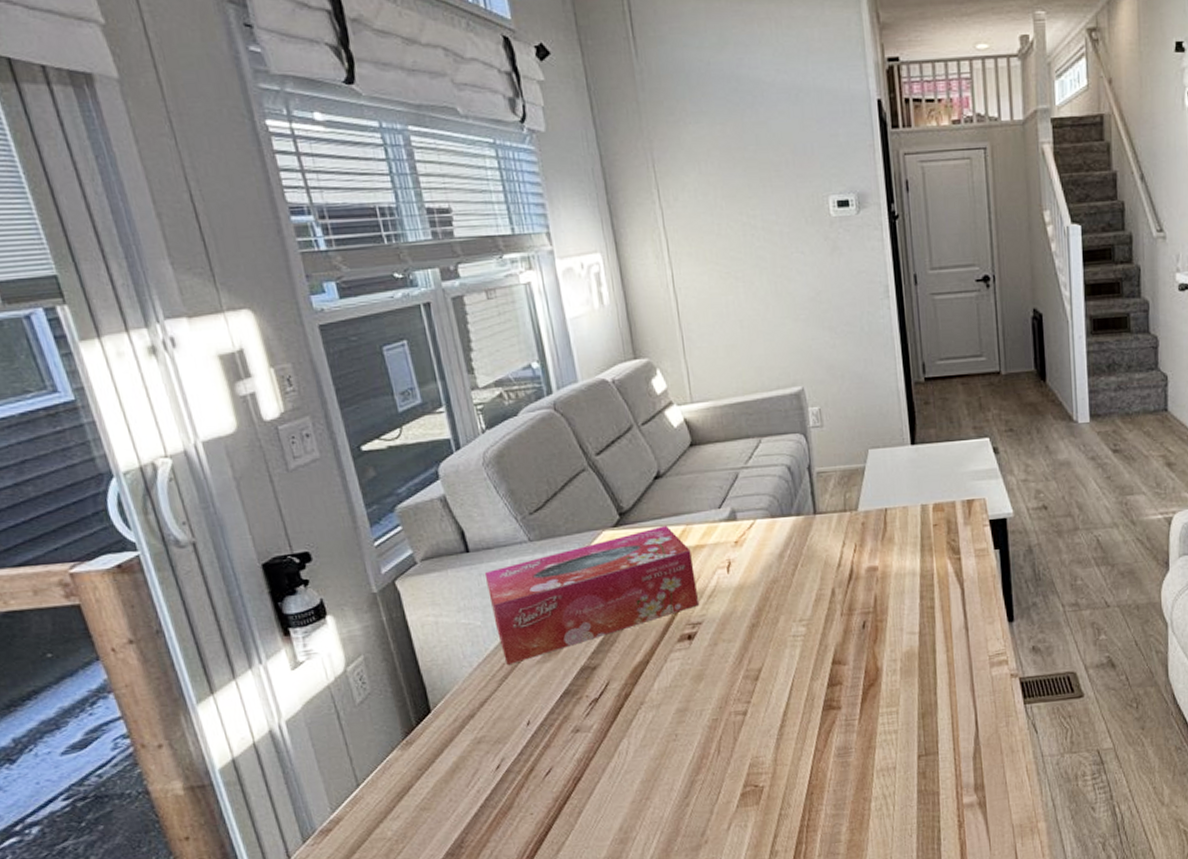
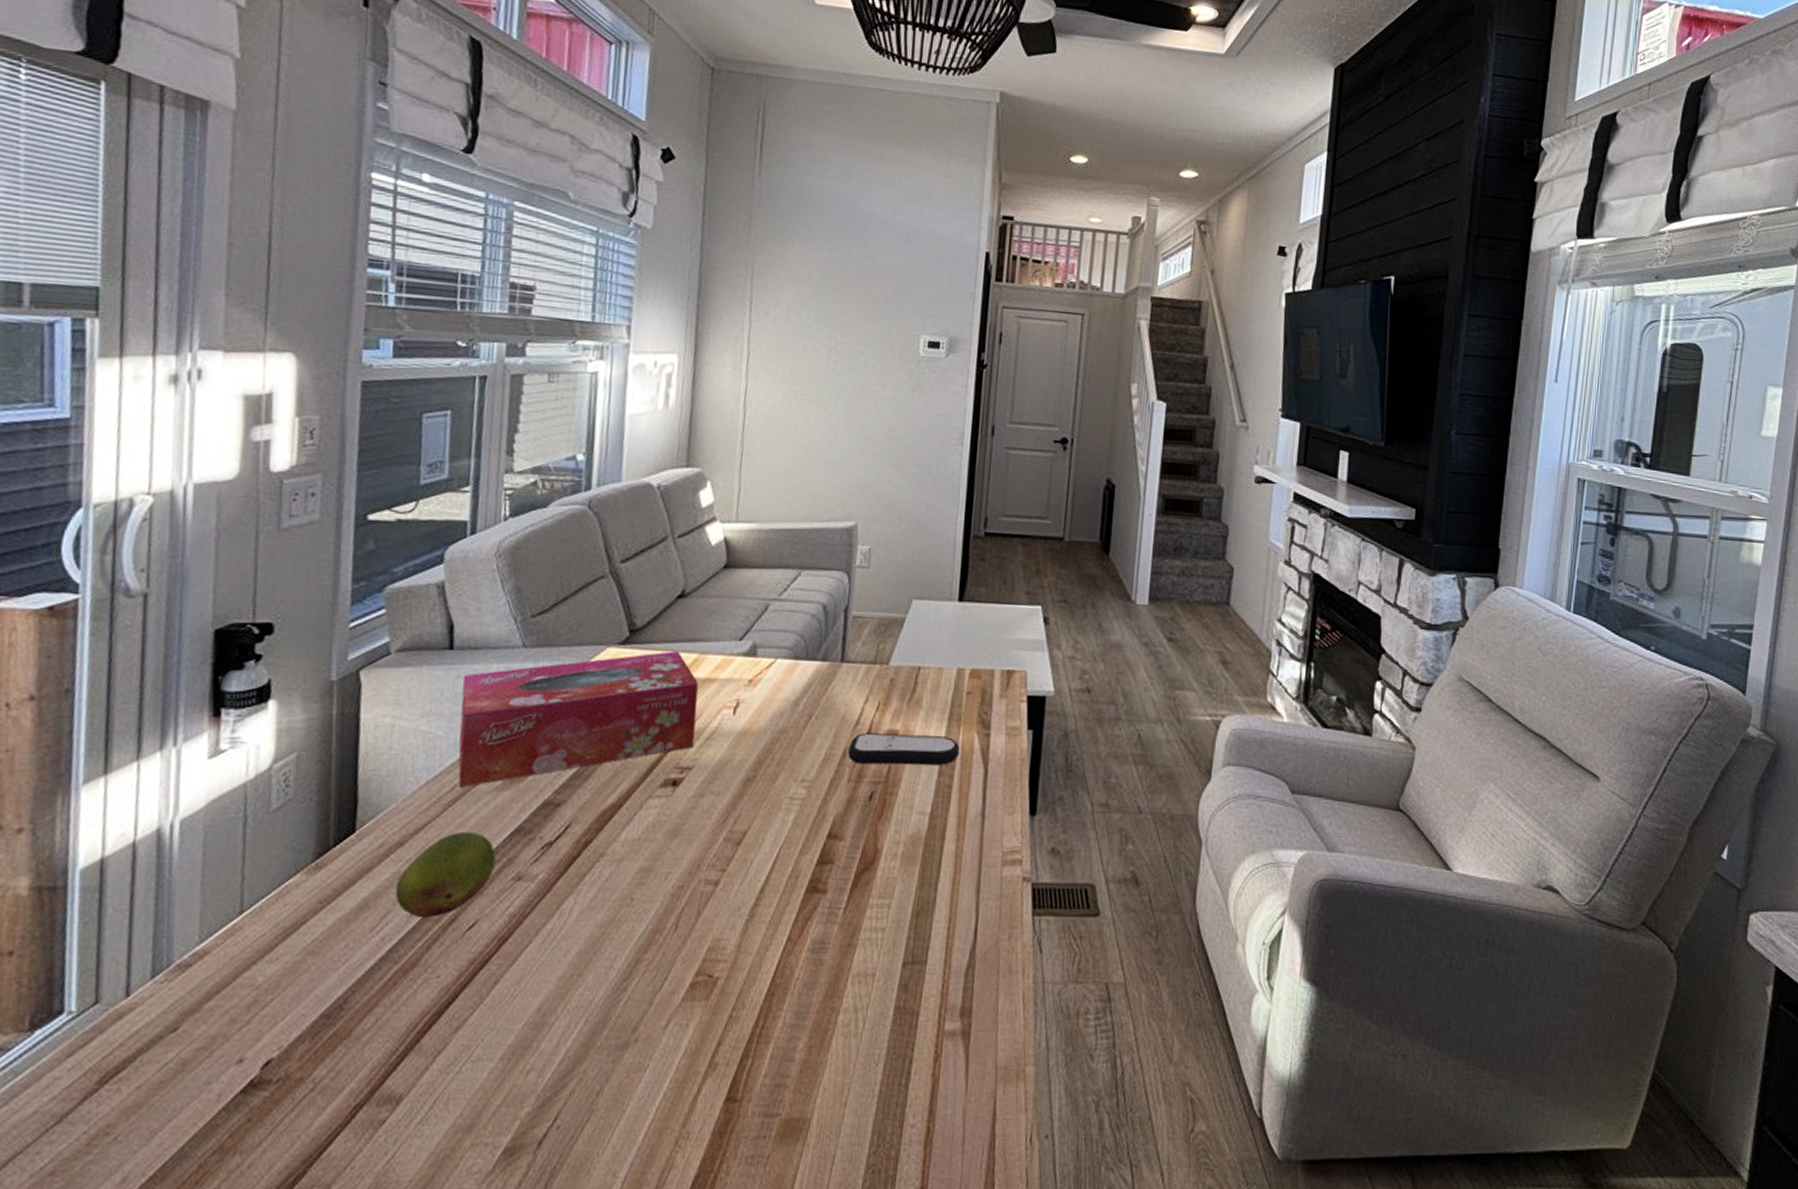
fruit: none [477,699,555,772] -> present [395,831,496,919]
remote control: none [835,565,935,600] -> present [847,733,959,766]

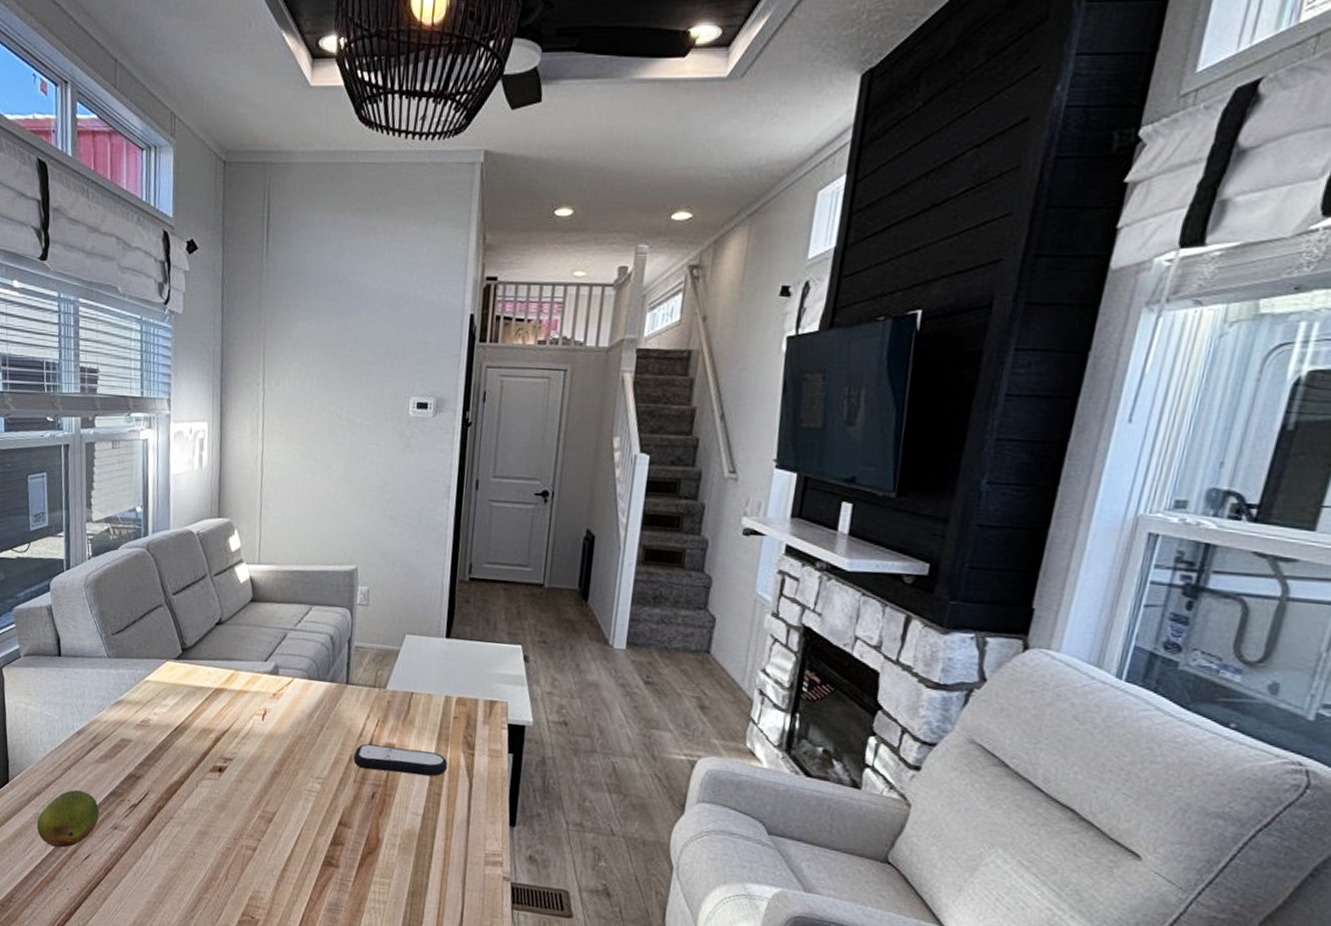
tissue box: present [458,650,699,788] -> none [68,666,235,759]

